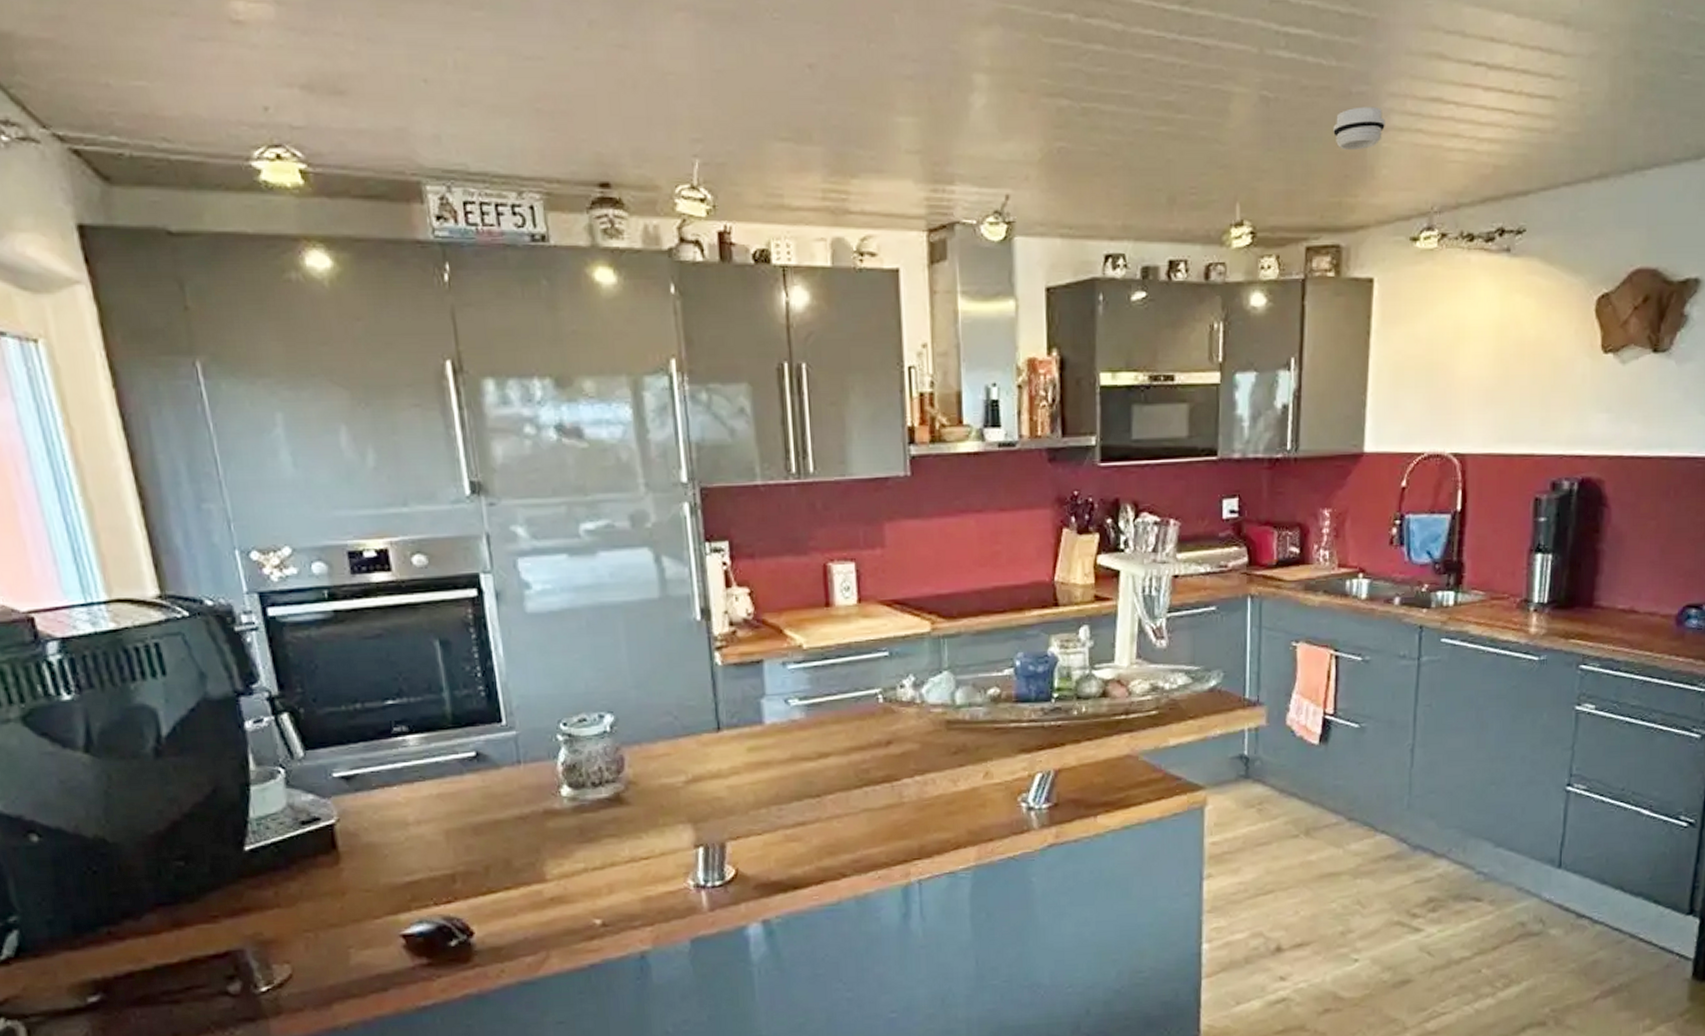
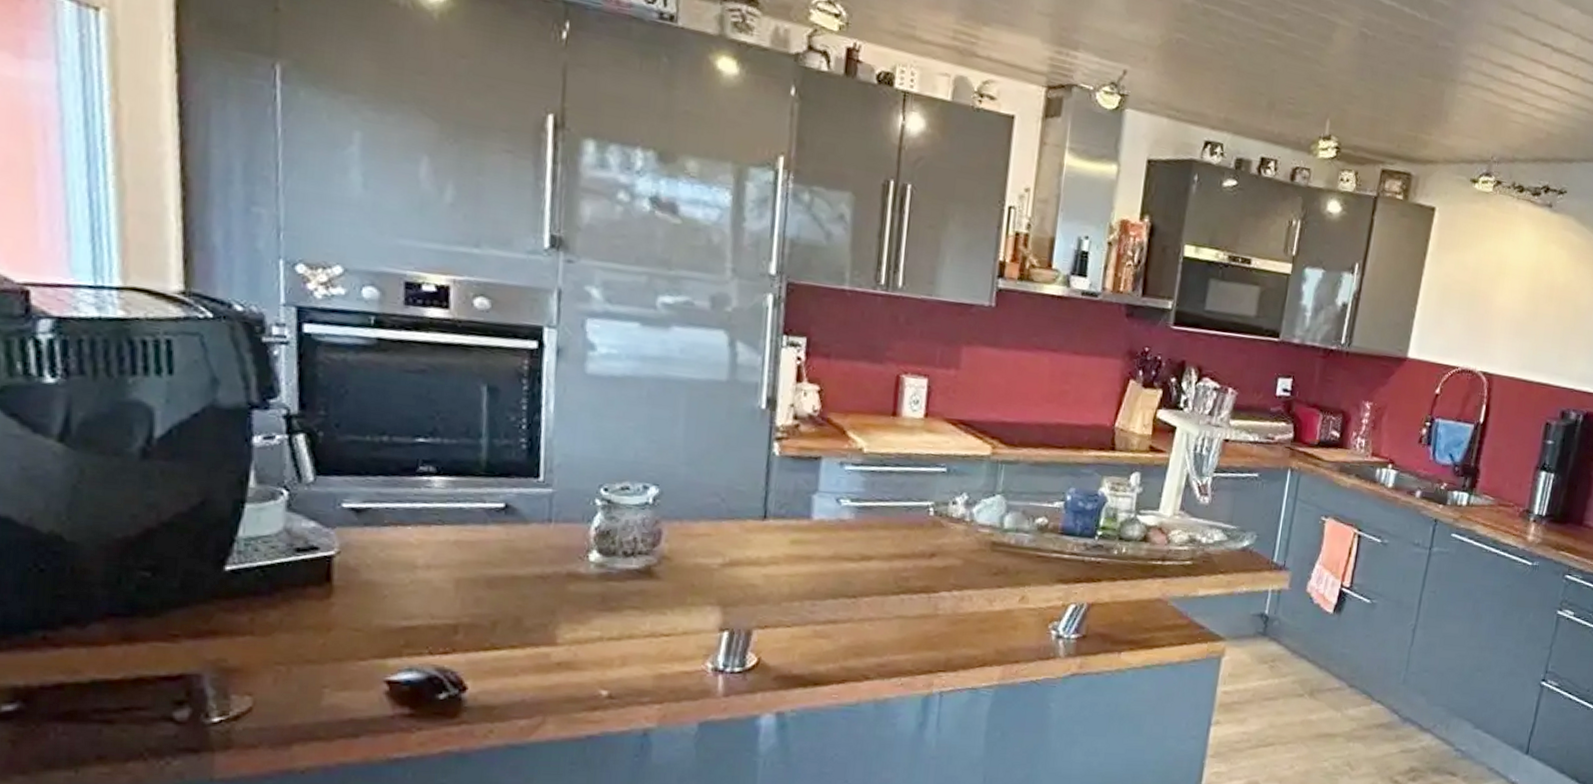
smoke detector: present [1333,106,1385,150] -> none [1418,59,1463,96]

